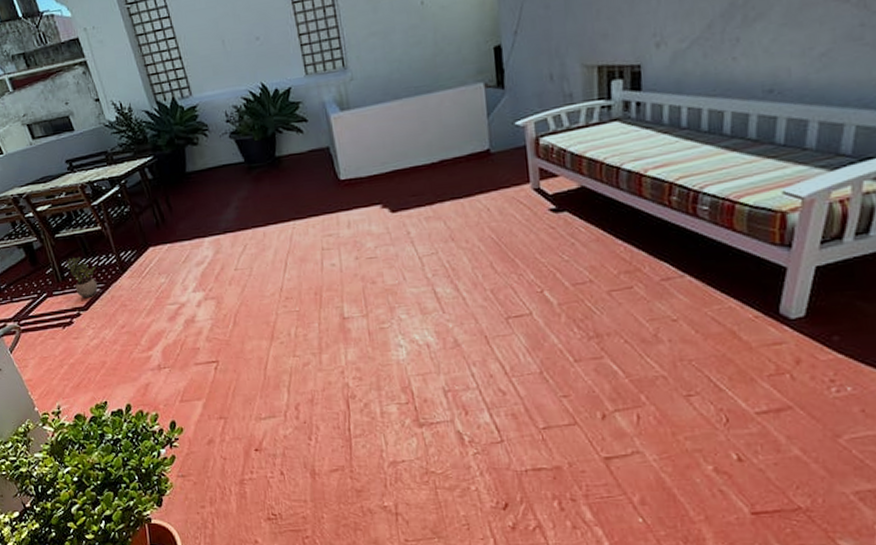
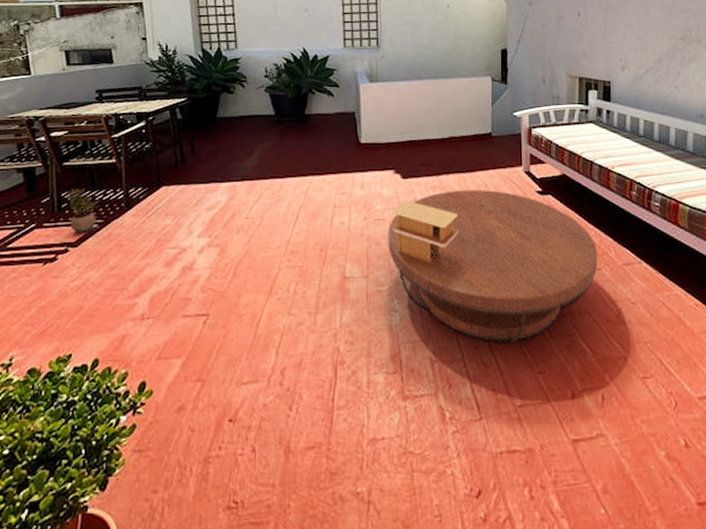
coffee table: none [382,214,629,370] -> present [388,189,598,342]
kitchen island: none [385,235,461,296] -> present [392,201,459,262]

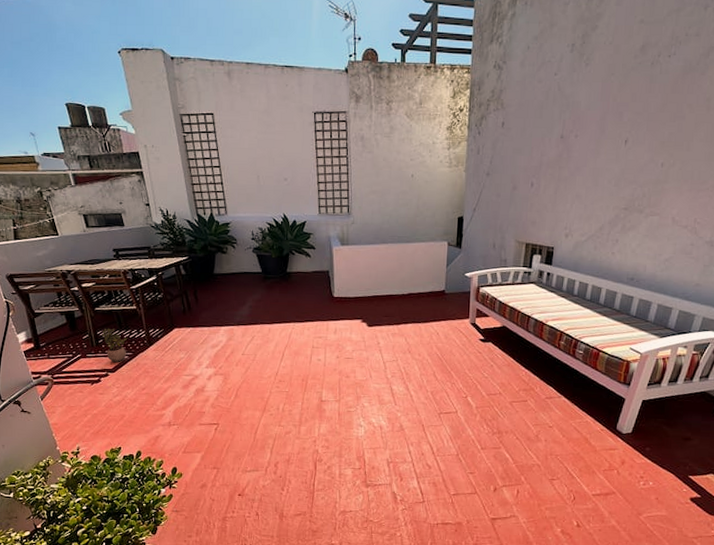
coffee table: present [388,189,598,342] -> none [355,336,526,452]
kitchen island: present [392,201,459,262] -> none [359,344,414,392]

